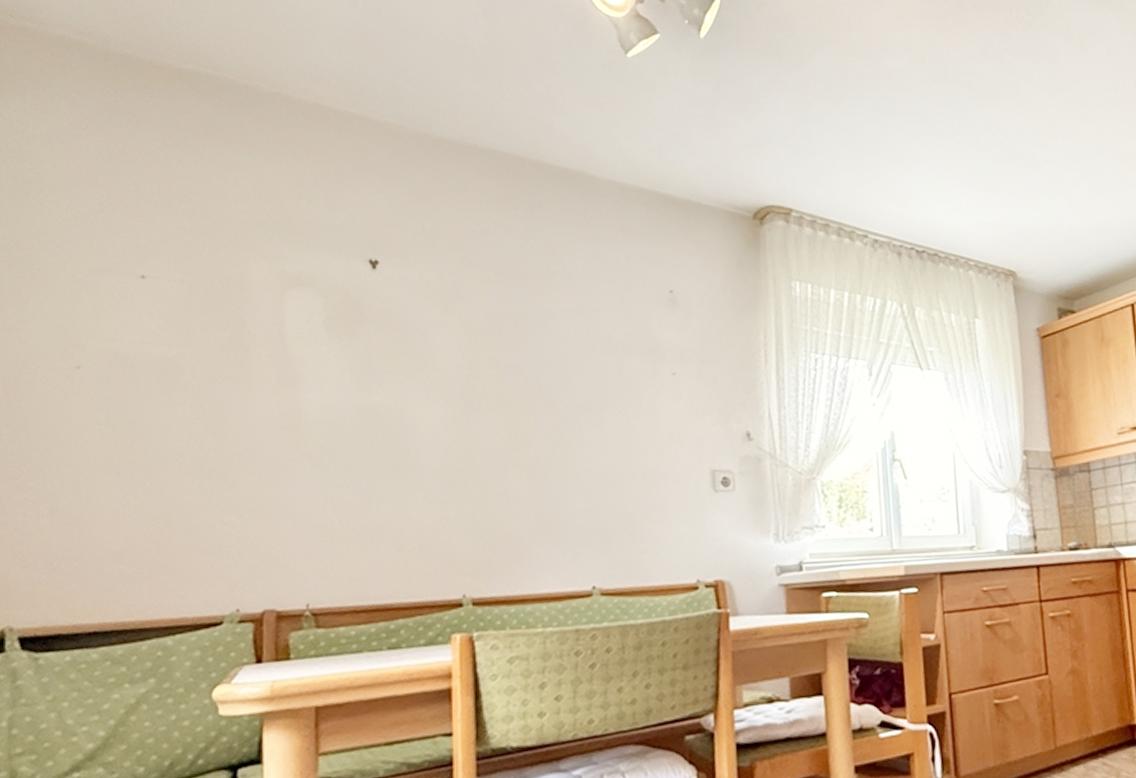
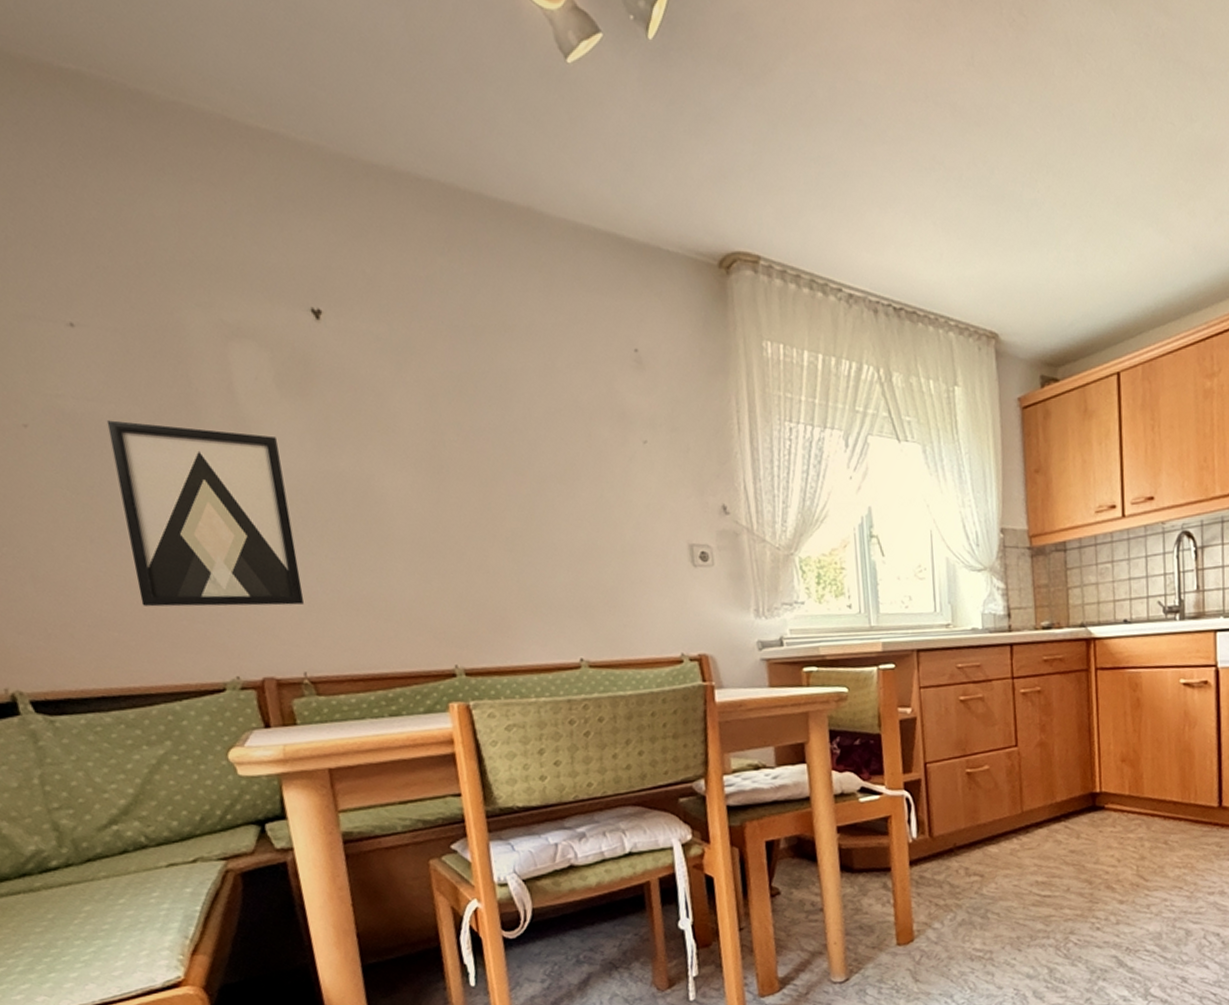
wall art: none [154,361,319,539] -> present [106,420,304,607]

